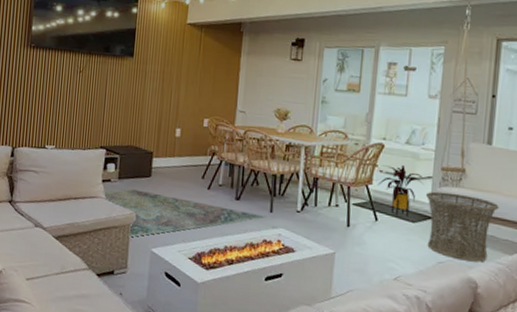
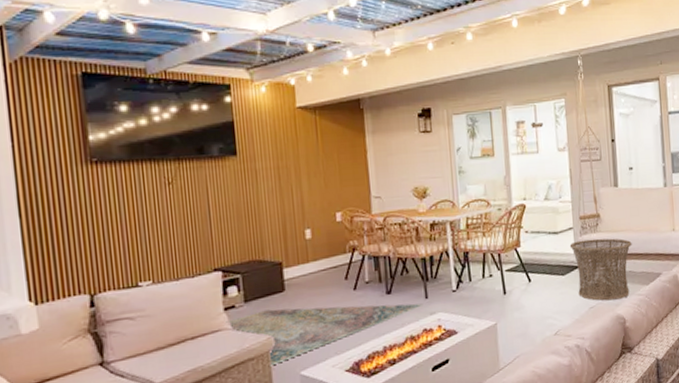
house plant: present [377,164,423,216] -> none [525,221,566,272]

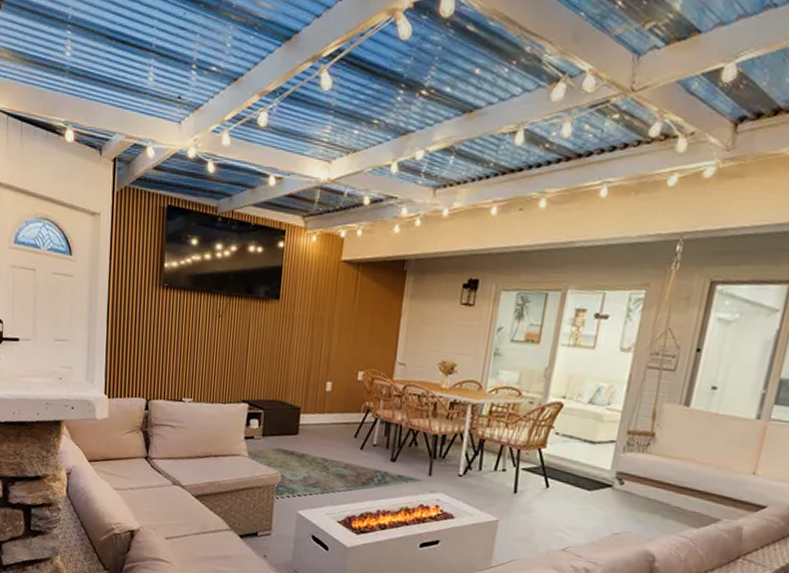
basket: present [569,238,632,301] -> none [602,457,690,535]

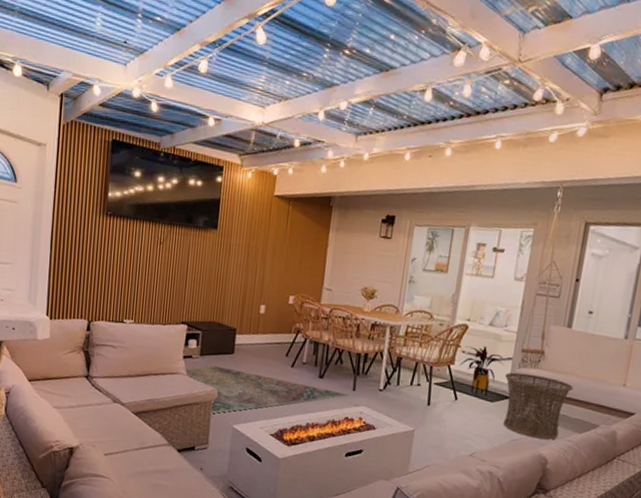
house plant: none [551,426,605,484] -> present [459,345,504,396]
basket: none [602,457,690,535] -> present [503,372,573,440]

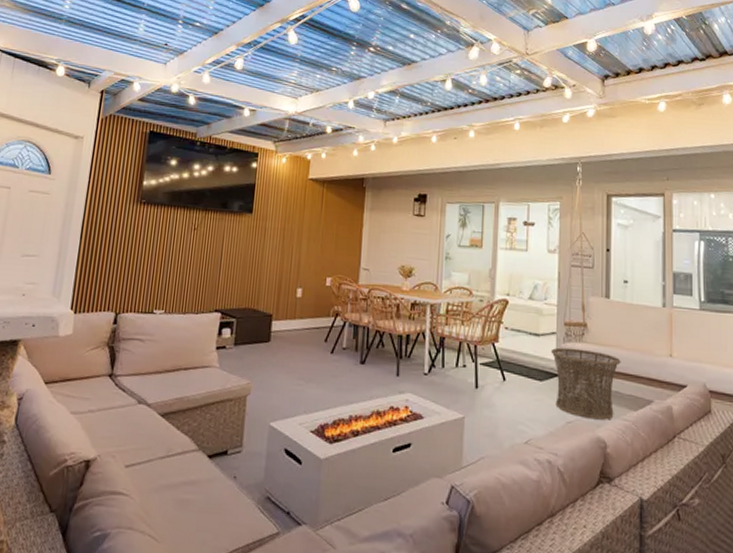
rug: present [183,365,350,414] -> none [215,356,394,411]
house plant: present [459,345,504,396] -> none [503,320,548,375]

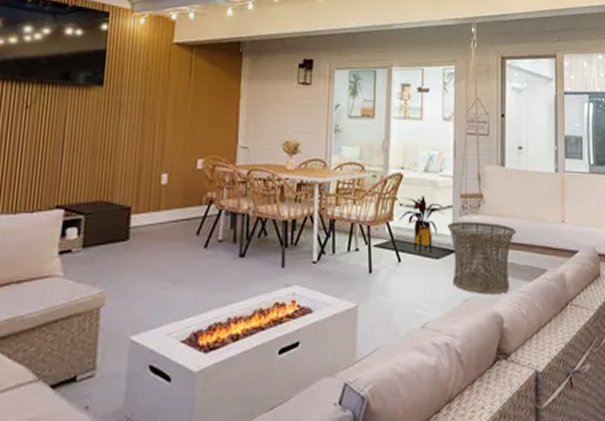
house plant: none [503,320,548,375] -> present [398,195,444,253]

